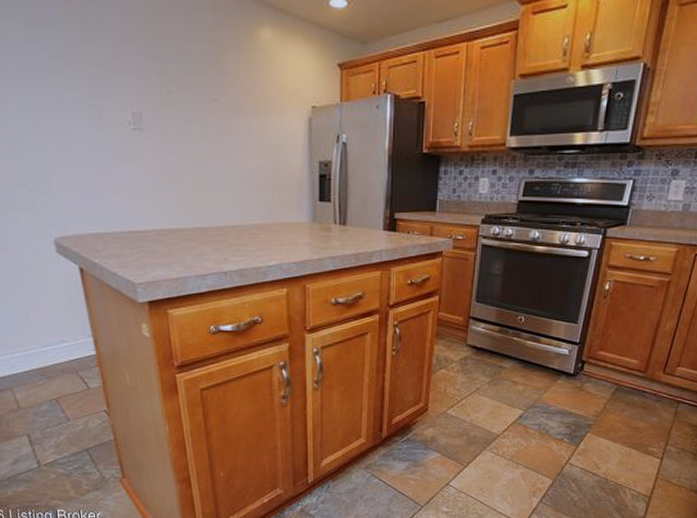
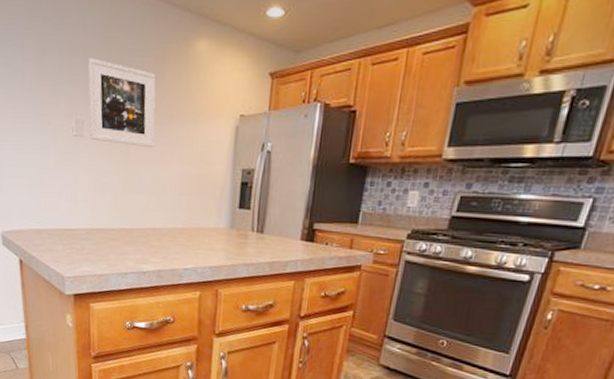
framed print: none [140,44,224,142] -> present [88,58,156,148]

